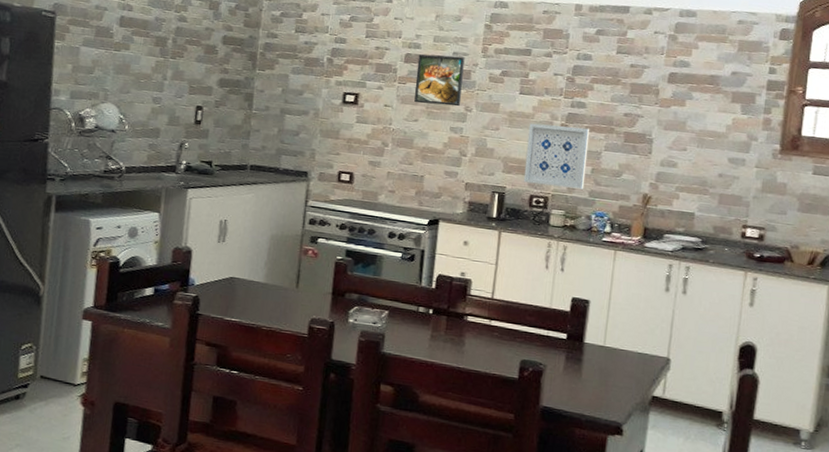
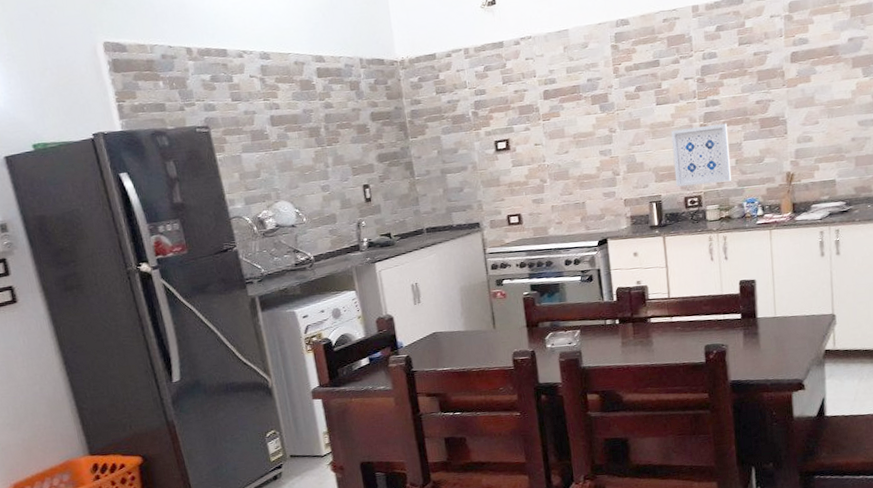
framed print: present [414,54,465,107] -> none [555,82,605,136]

